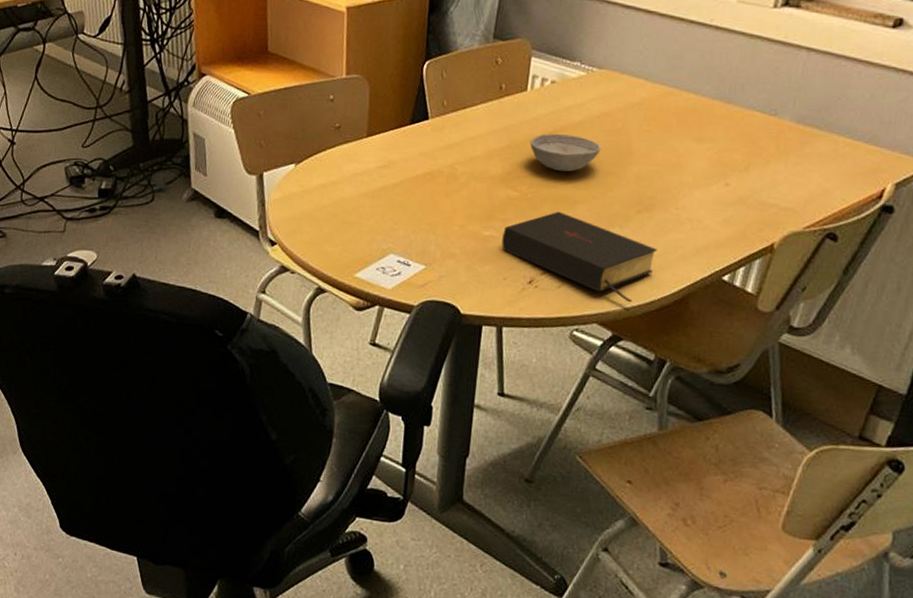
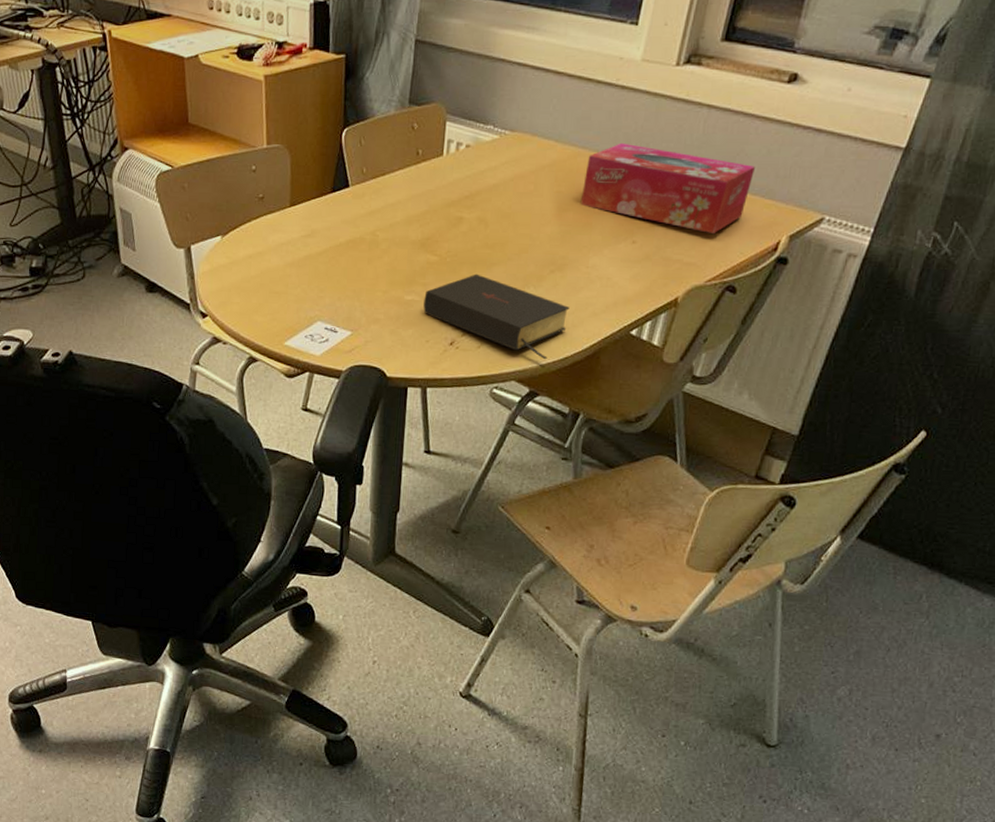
bowl: present [529,133,601,172] -> none [447,197,515,235]
tissue box: none [670,83,859,178] -> present [580,142,756,233]

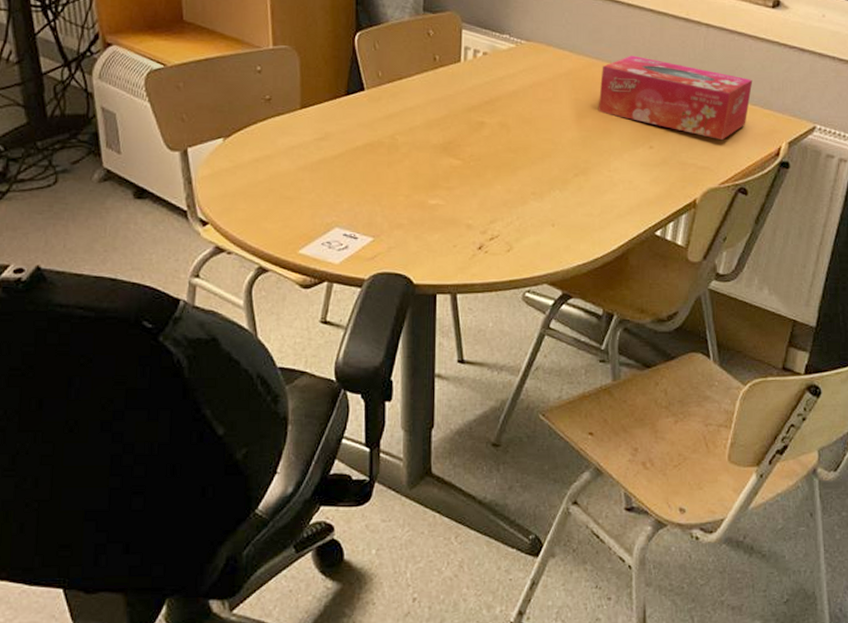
bible: present [423,273,570,360] -> none [449,177,596,262]

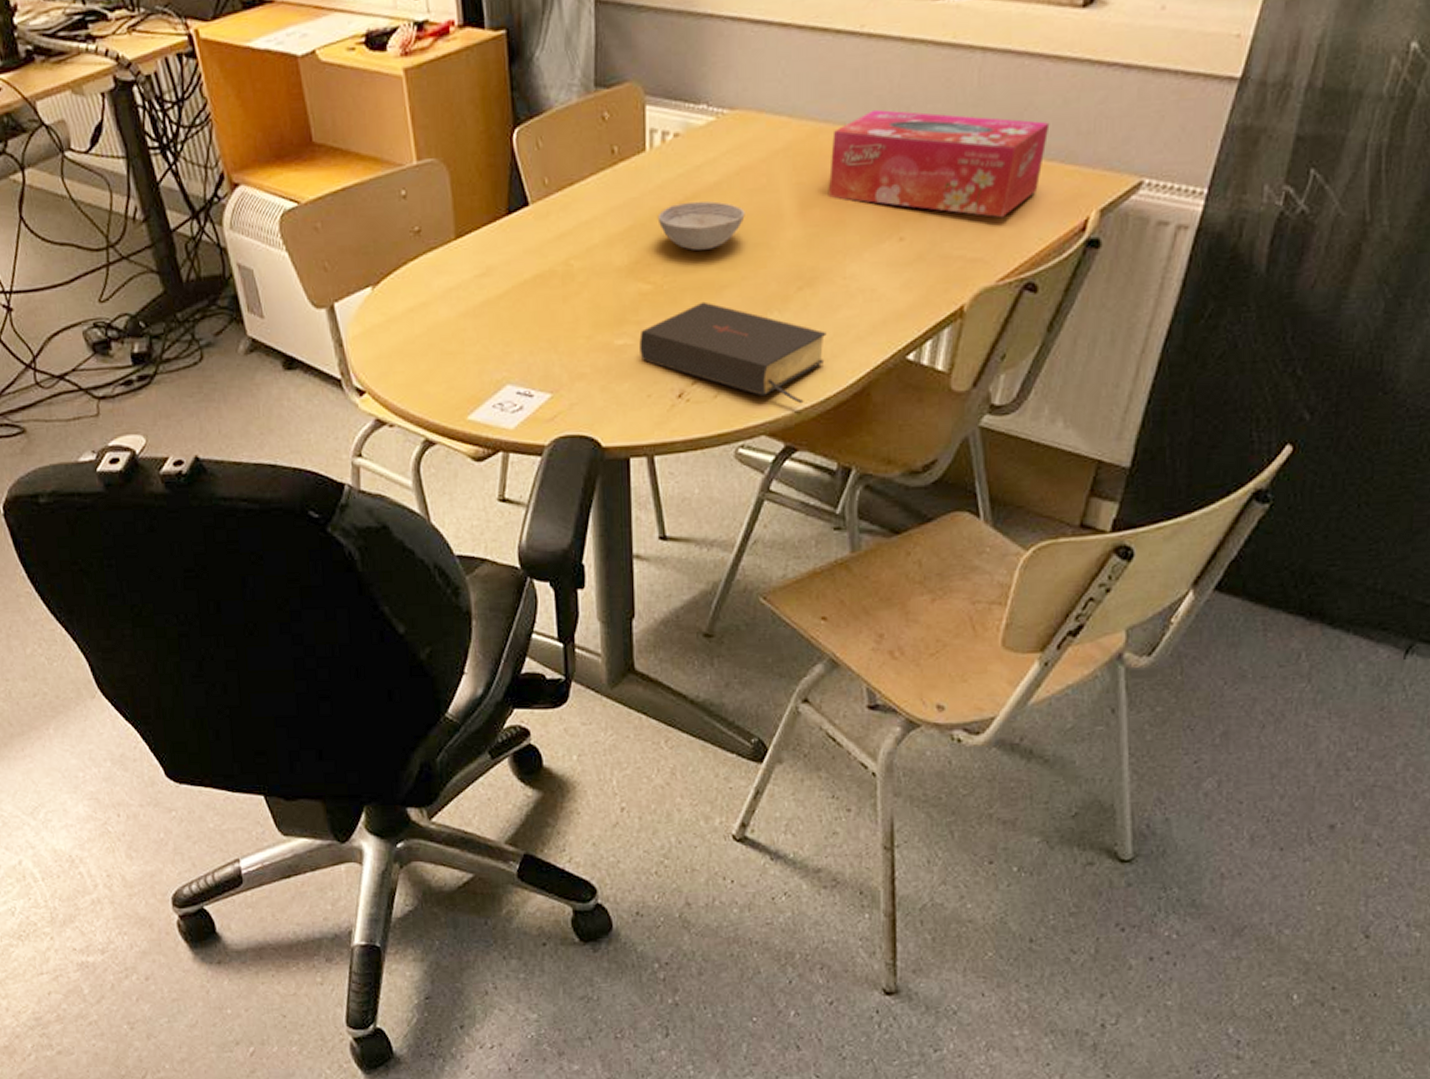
bible: none [449,177,596,262] -> present [639,301,827,404]
bowl: none [467,102,536,139] -> present [657,201,745,250]

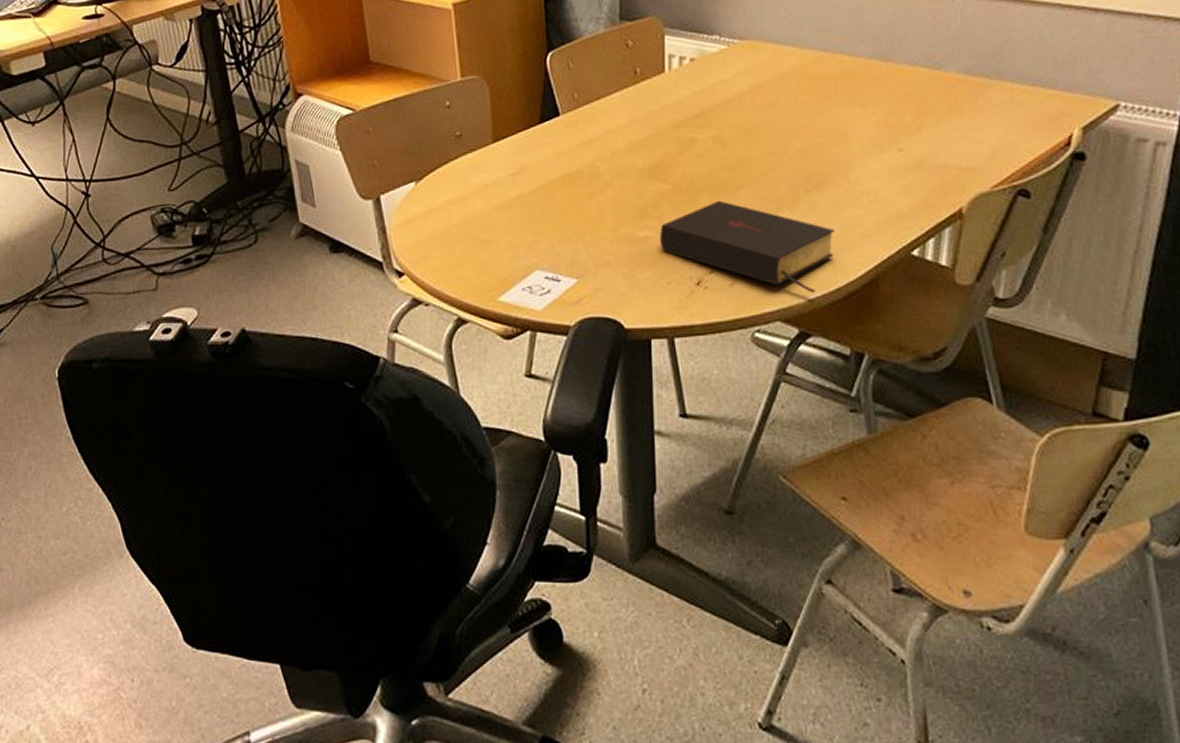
bowl: present [657,201,745,250] -> none [676,114,756,156]
tissue box: present [828,109,1050,217] -> none [830,41,1029,132]

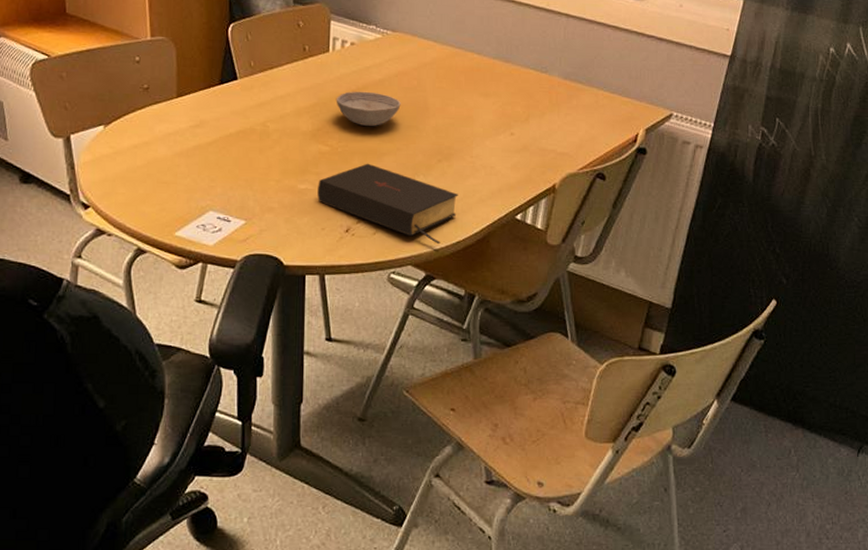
bowl: none [676,114,756,156] -> present [336,91,401,126]

